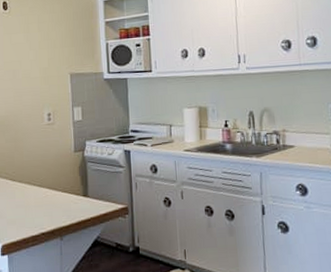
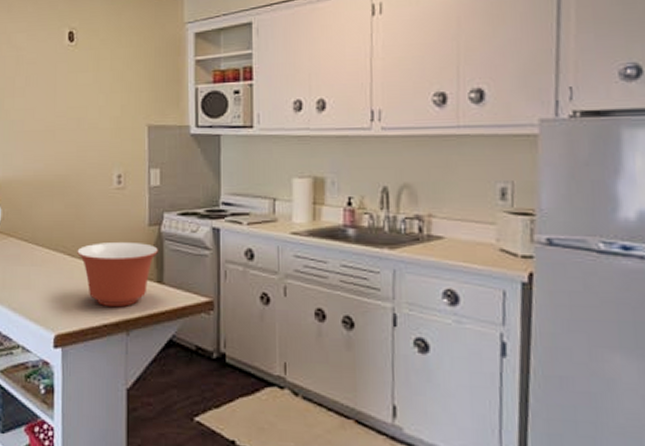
mixing bowl: none [17,165,83,218] -> present [77,241,158,307]

